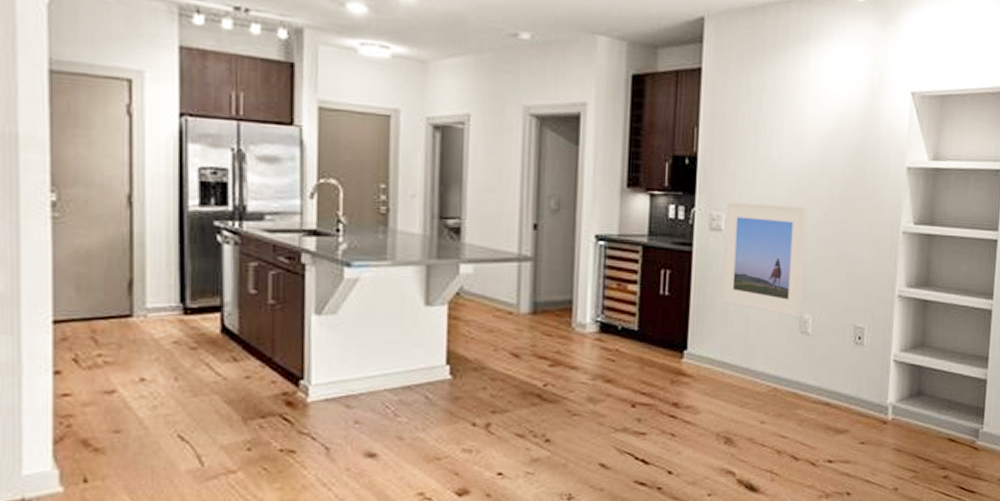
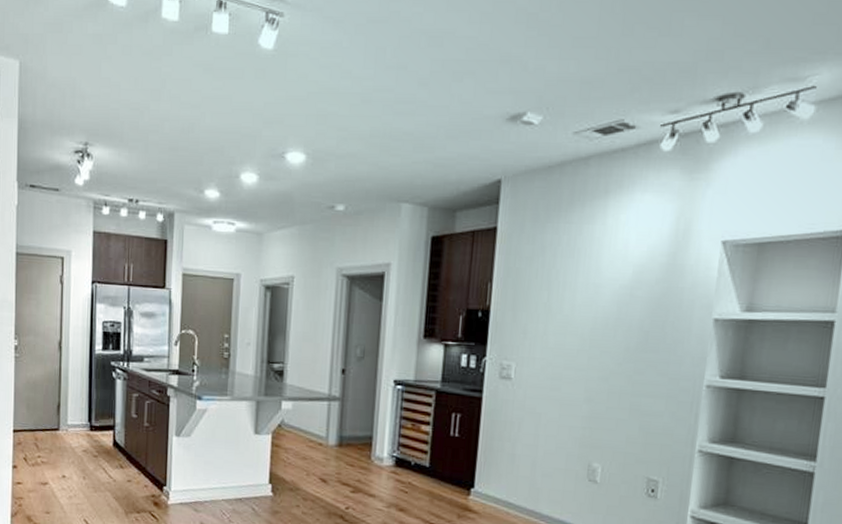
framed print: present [722,202,808,318] -> none [509,352,601,467]

